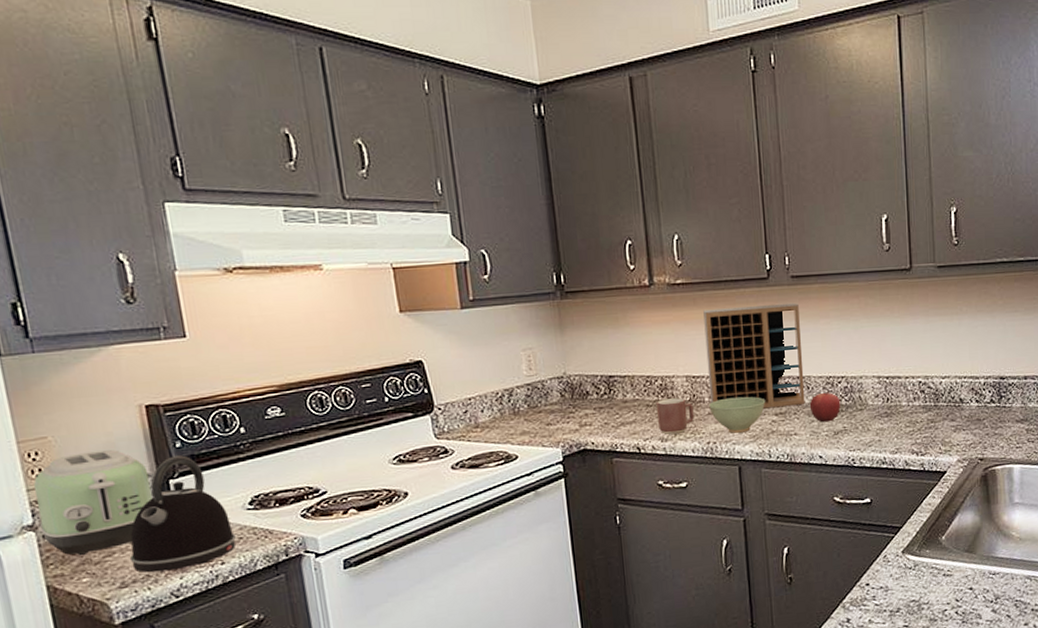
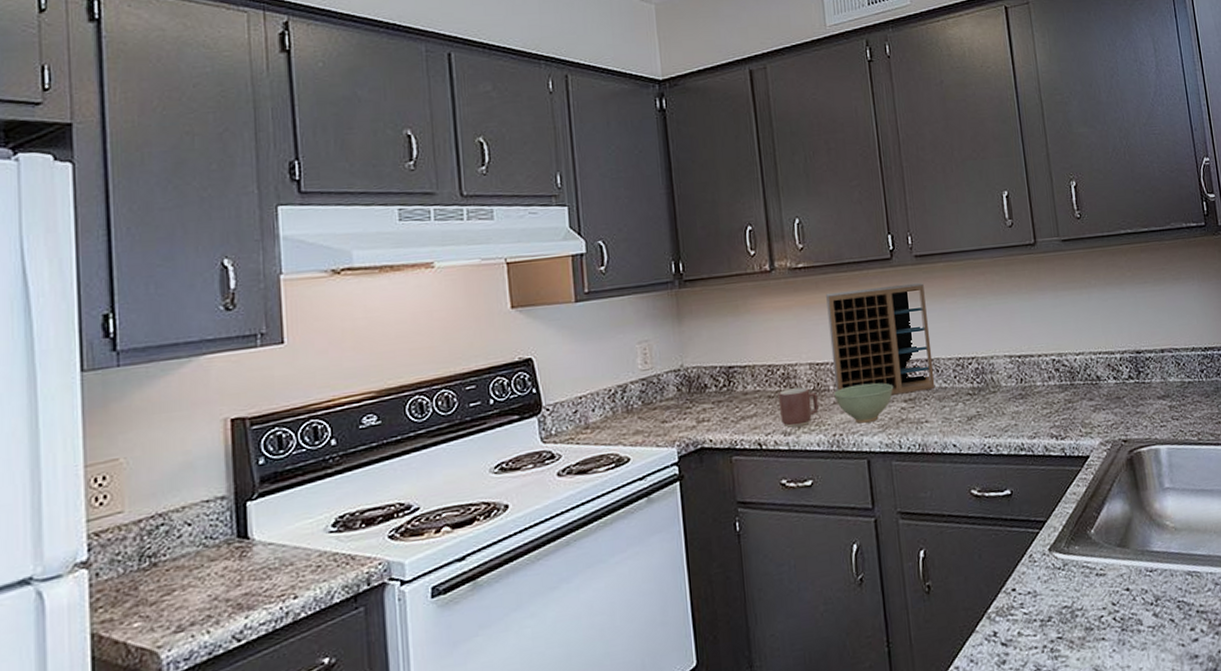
toaster: present [33,450,153,556] -> none [94,470,226,596]
kettle: present [129,455,236,573] -> none [190,473,313,613]
fruit: present [809,390,841,423] -> none [939,373,973,408]

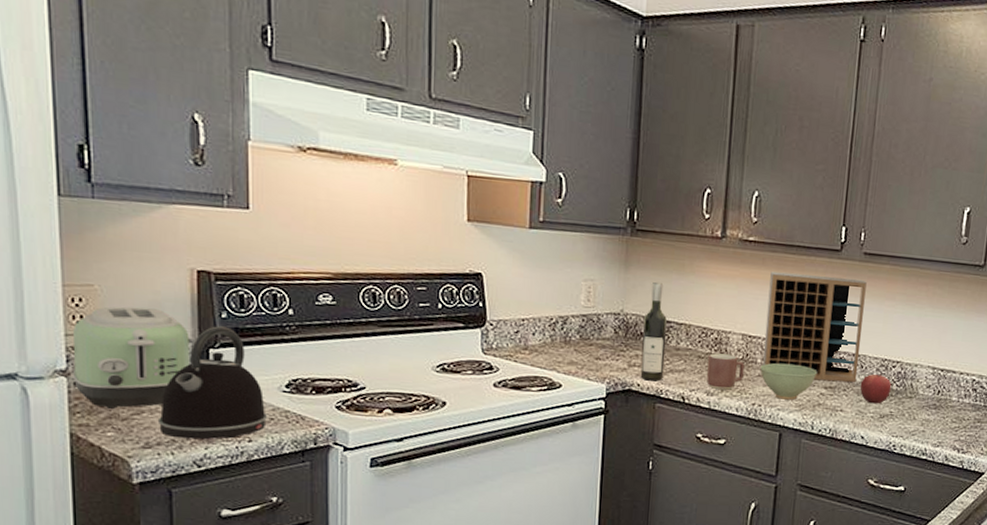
toaster: none [94,470,226,596] -> present [72,306,190,410]
kettle: none [190,473,313,613] -> present [157,326,267,440]
bottle: none [706,328,736,435] -> present [640,281,668,382]
fruit: none [939,373,973,408] -> present [860,373,892,404]

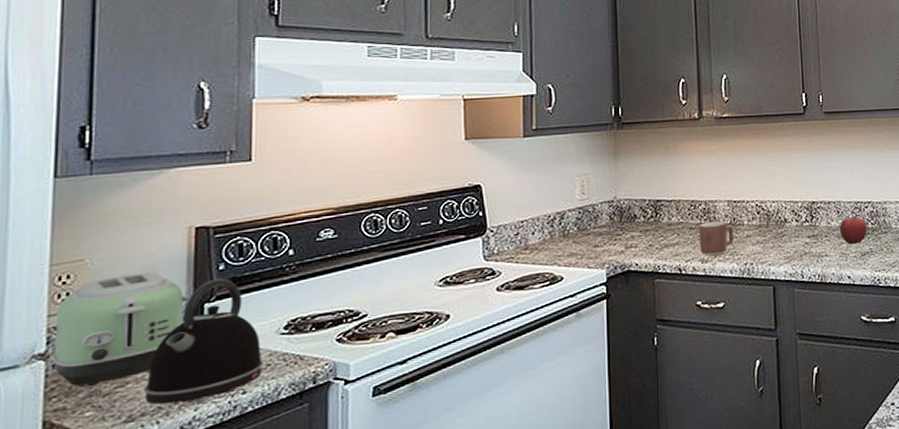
bottle: present [640,281,668,382] -> none [636,166,660,259]
bowl: present [760,363,818,400] -> none [747,220,800,255]
wine rack: present [763,271,867,382] -> none [746,135,836,232]

